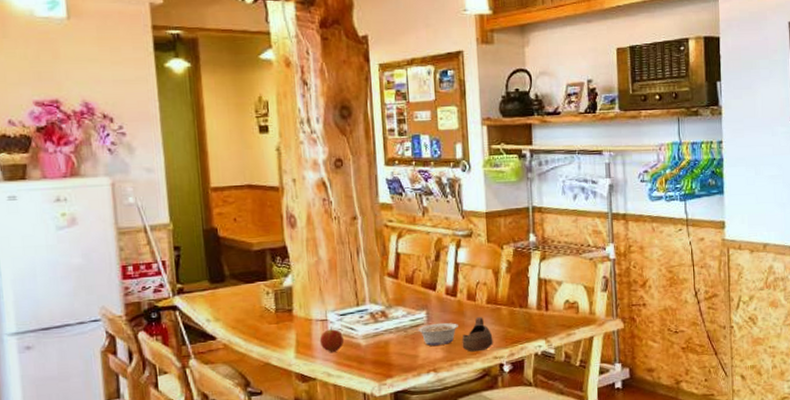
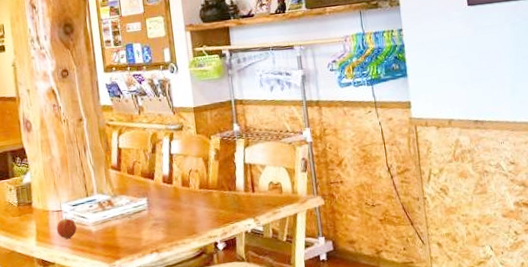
legume: present [410,322,458,346] -> none [133,207,176,229]
cup: present [462,317,493,352] -> none [179,201,207,233]

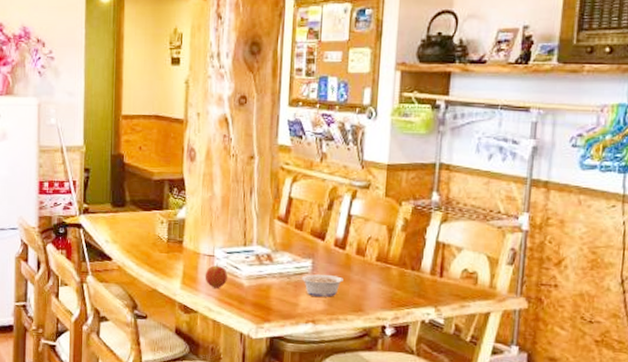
legume: none [133,207,176,229] -> present [294,274,343,297]

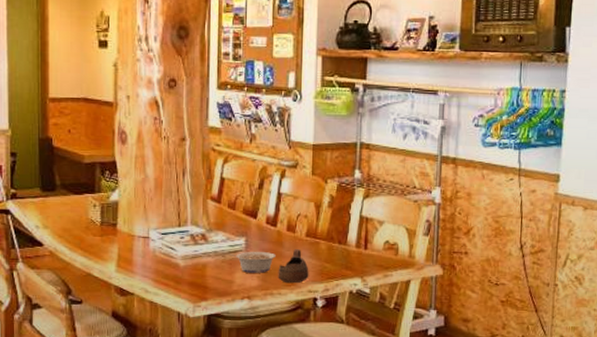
fruit: present [205,263,228,288] -> none [140,244,164,269]
cup: none [344,274,378,310] -> present [278,249,309,284]

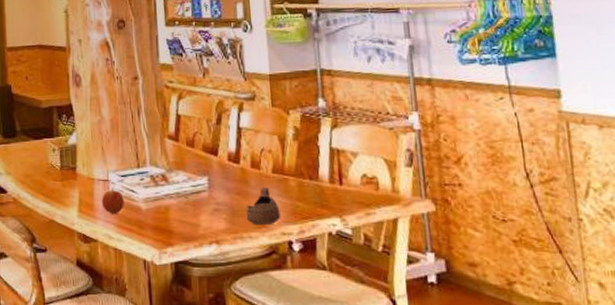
fruit: none [140,244,164,269] -> present [101,188,125,214]
legume: present [228,251,276,273] -> none [191,190,242,215]

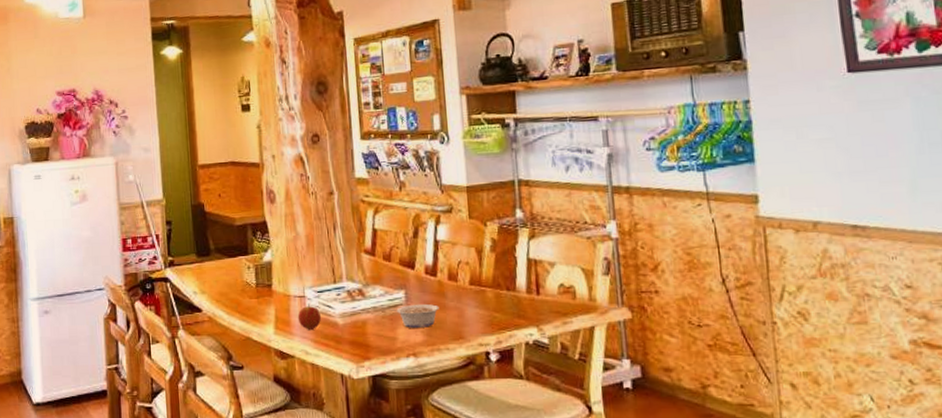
legume: none [191,190,242,215] -> present [388,303,439,328]
cup: present [246,187,281,226] -> none [443,299,478,337]

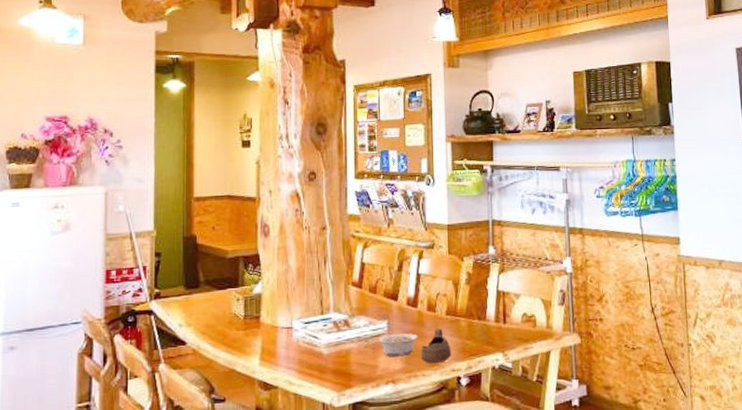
fruit: present [297,304,322,330] -> none [284,334,308,360]
cup: none [443,299,478,337] -> present [421,328,451,364]

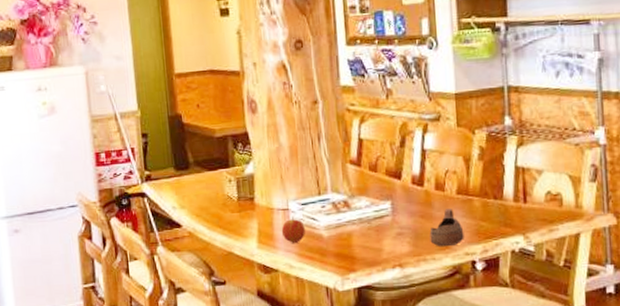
fruit: none [284,334,308,360] -> present [281,216,306,243]
legume: present [371,333,418,356] -> none [374,214,426,239]

